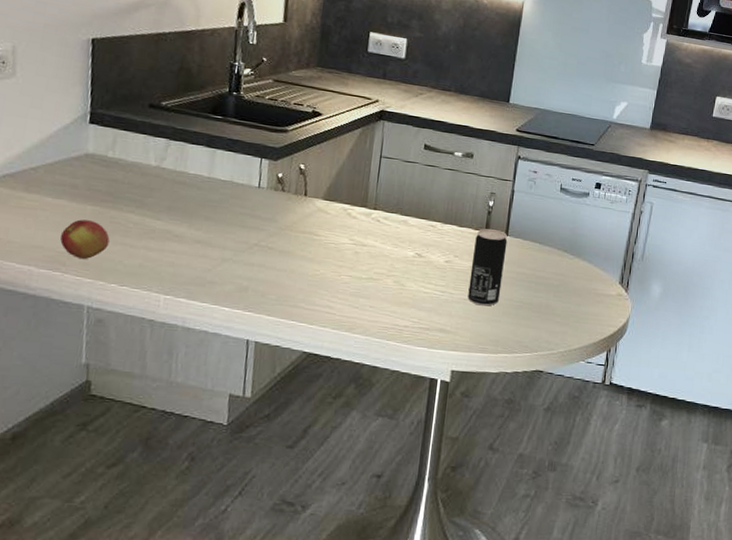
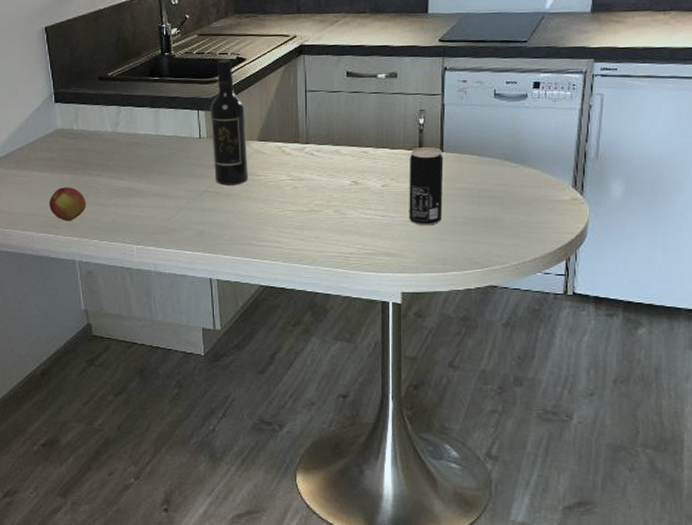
wine bottle: none [269,110,314,243] -> present [210,59,248,185]

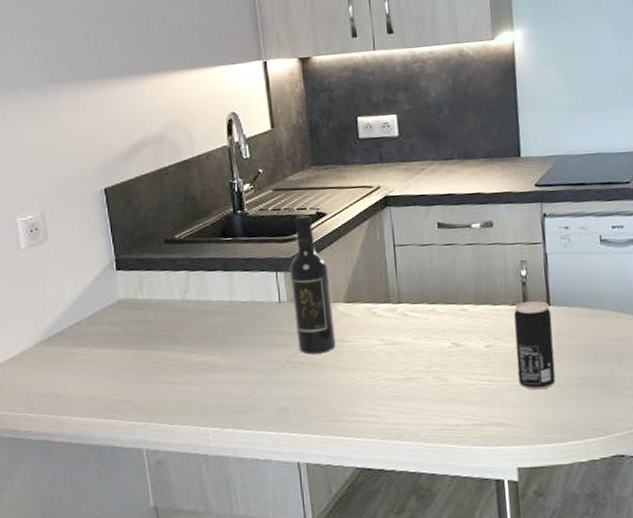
apple: present [49,187,86,222] -> none [111,364,154,404]

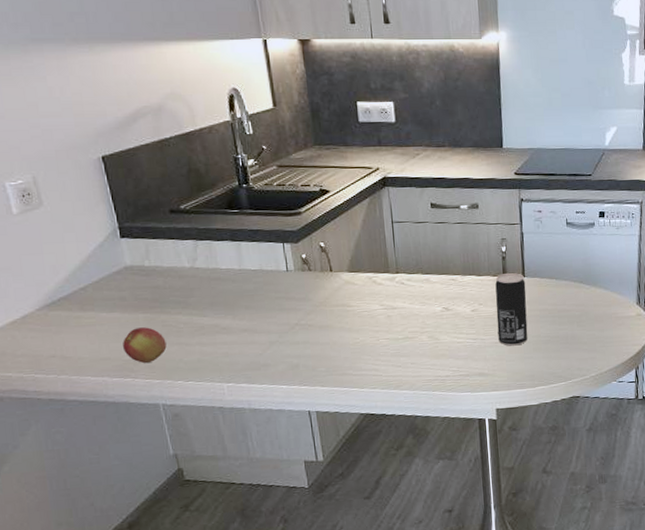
apple: none [111,364,154,404] -> present [123,327,167,364]
wine bottle: present [289,214,336,354] -> none [295,191,341,318]

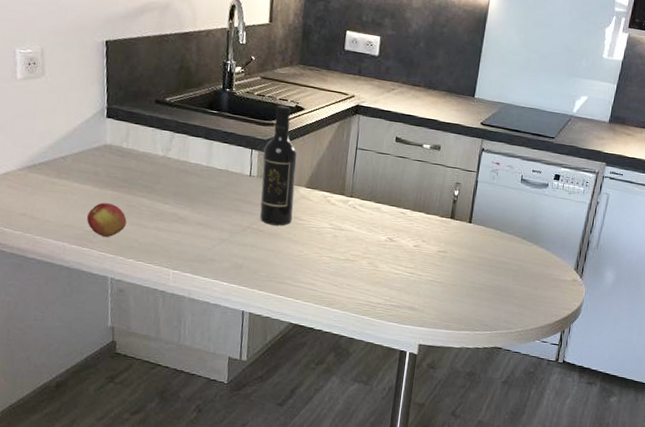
wine bottle: none [295,191,341,318] -> present [260,105,298,226]
beverage can: present [495,273,528,346] -> none [434,216,471,288]

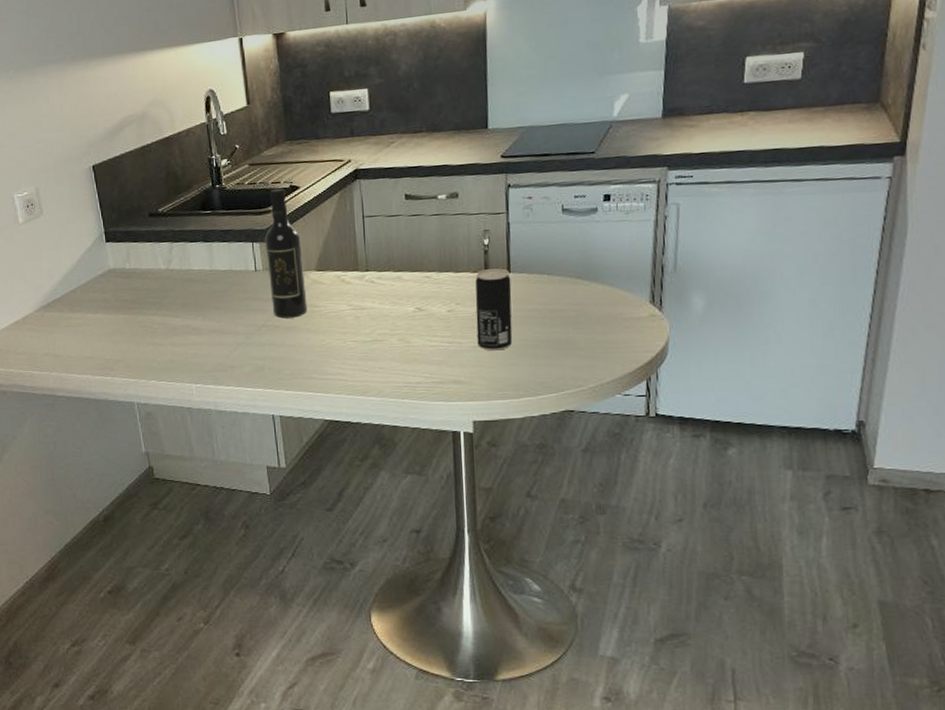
apple: present [87,202,127,238] -> none [105,327,142,363]
beverage can: none [434,216,471,288] -> present [475,268,513,351]

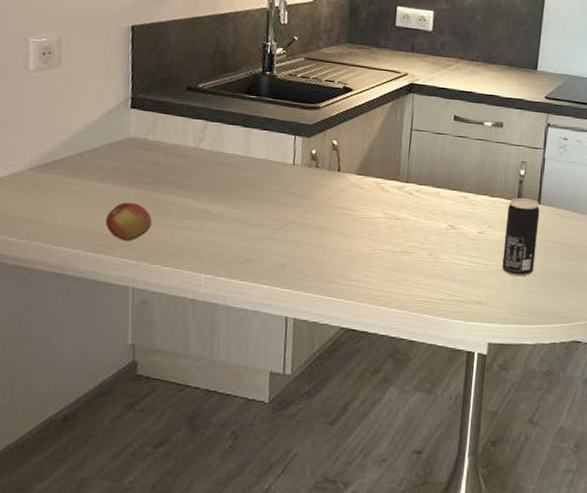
apple: none [105,327,142,363] -> present [105,202,152,242]
wine bottle: present [264,188,308,319] -> none [304,86,346,218]

